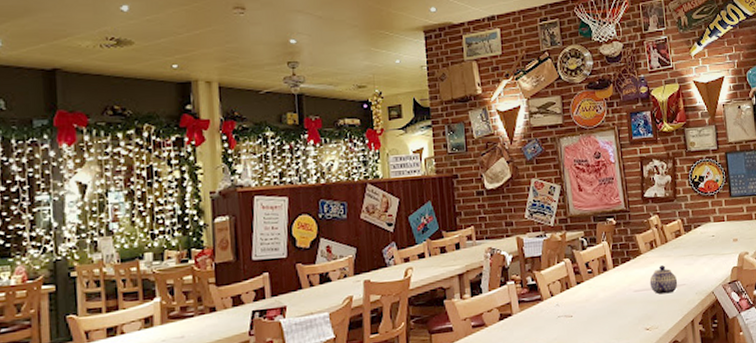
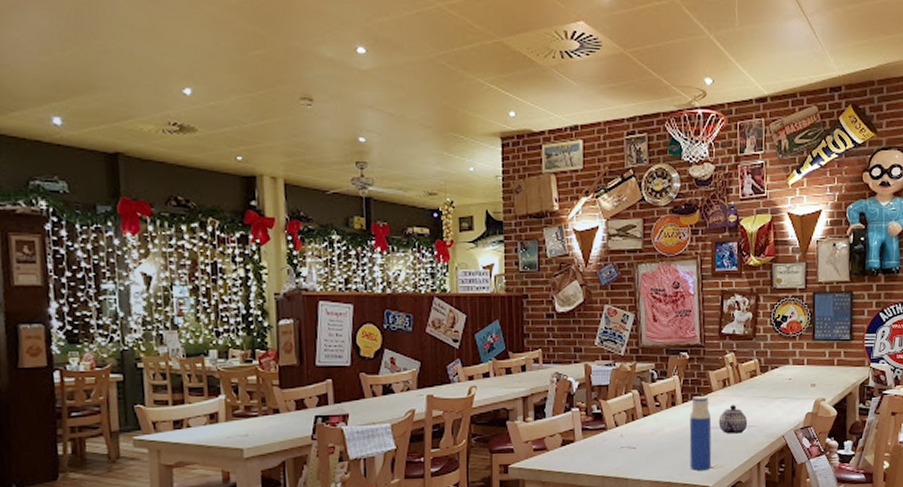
water bottle: none [621,259,647,334] -> present [689,396,712,470]

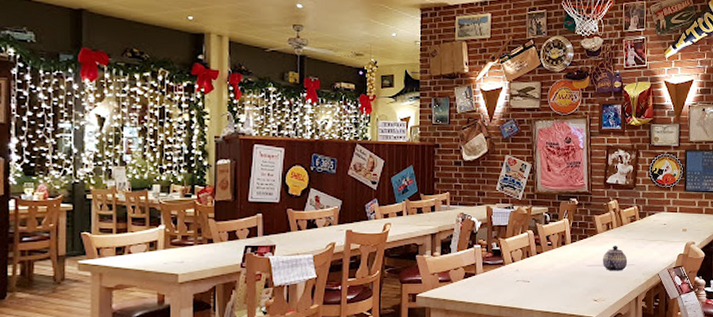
water bottle: present [689,396,712,470] -> none [576,237,596,303]

